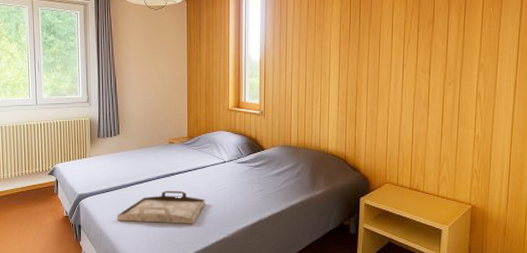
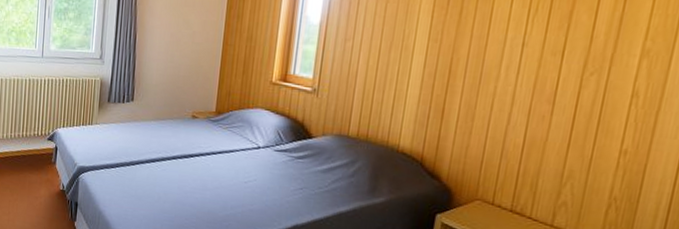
serving tray: present [117,190,206,224] -> none [120,174,229,219]

